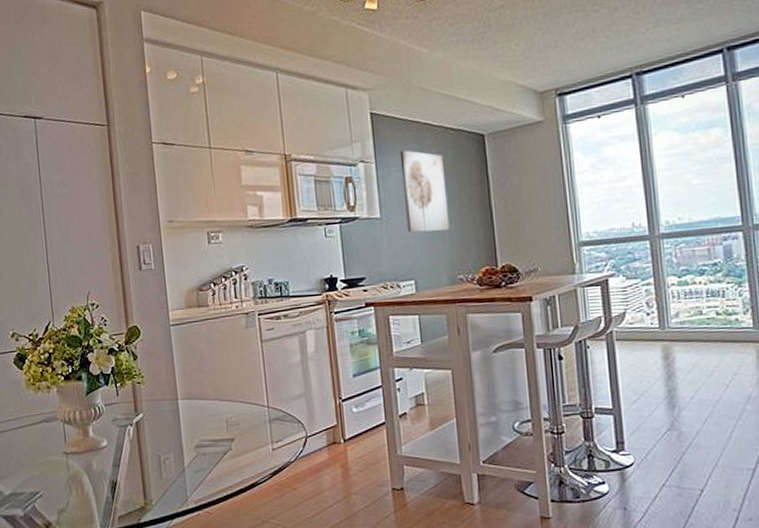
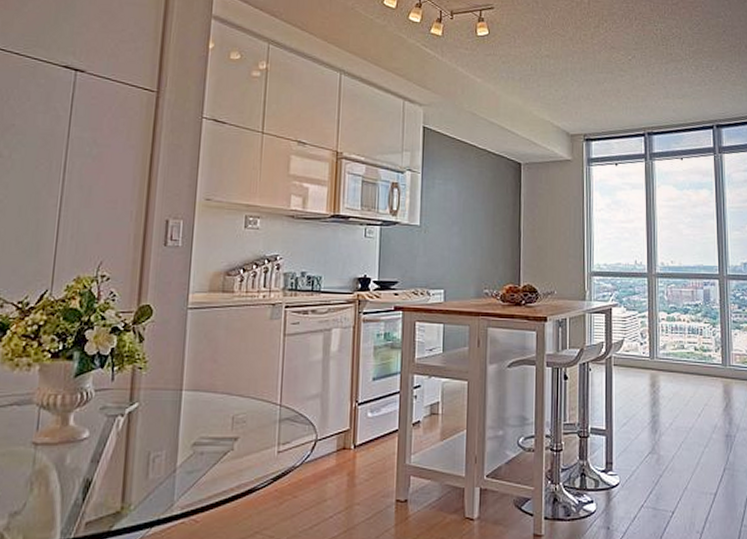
wall art: present [399,150,450,233] -> none [444,166,483,246]

